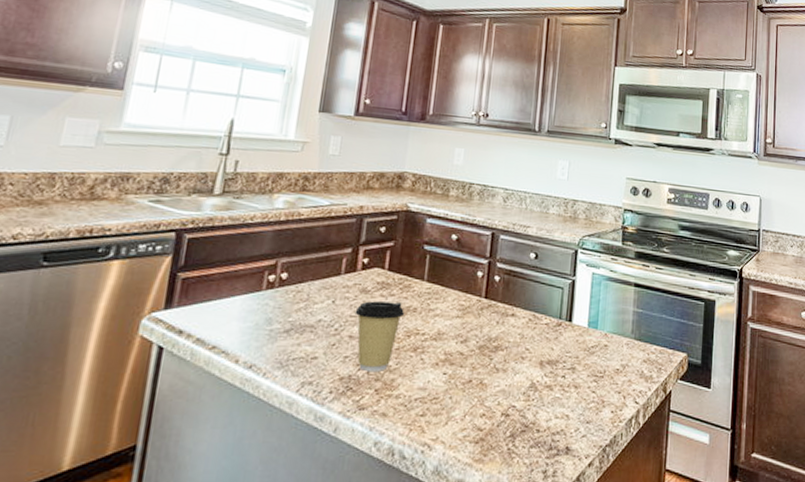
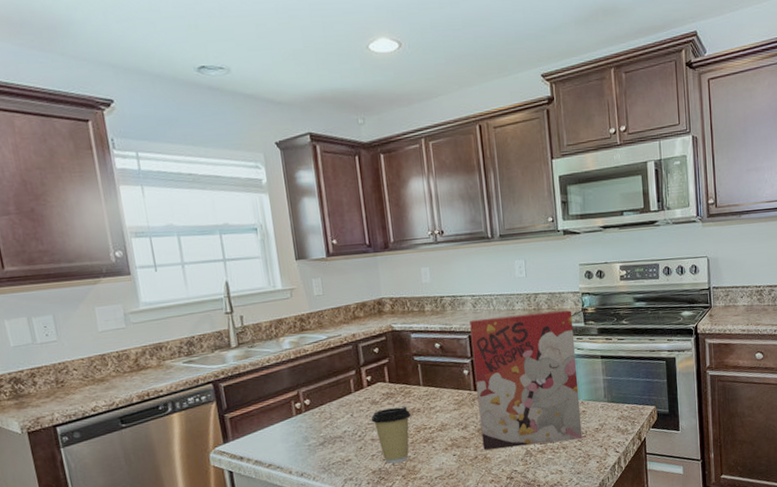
cereal box: none [481,215,611,380] -> present [469,310,583,450]

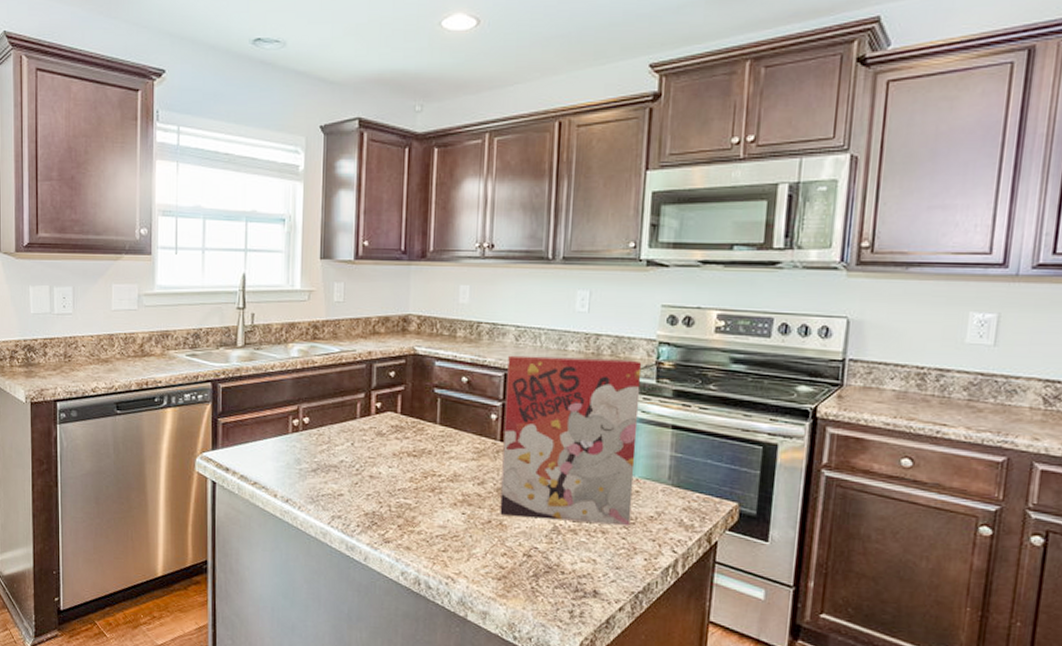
coffee cup: present [371,406,412,464] -> none [373,443,421,509]

